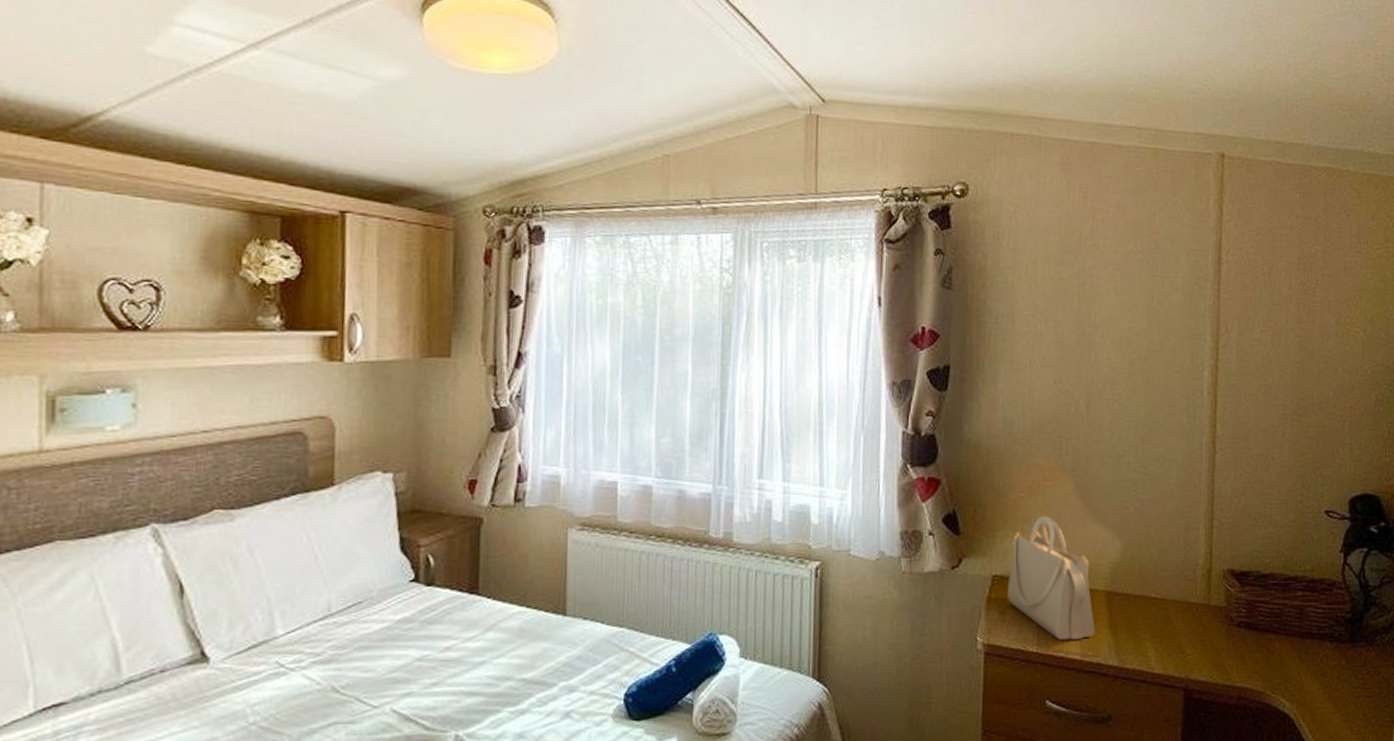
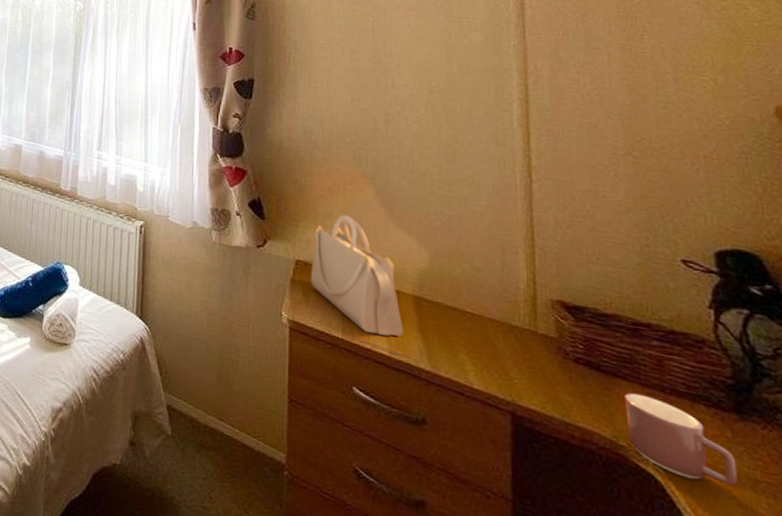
mug: none [1272,643,1346,710] -> present [625,392,738,486]

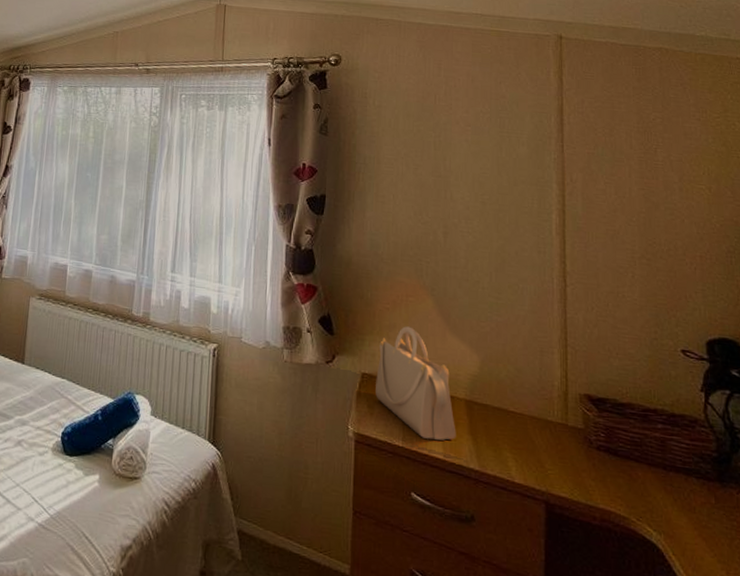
mug: present [625,392,738,486] -> none [636,472,719,546]

